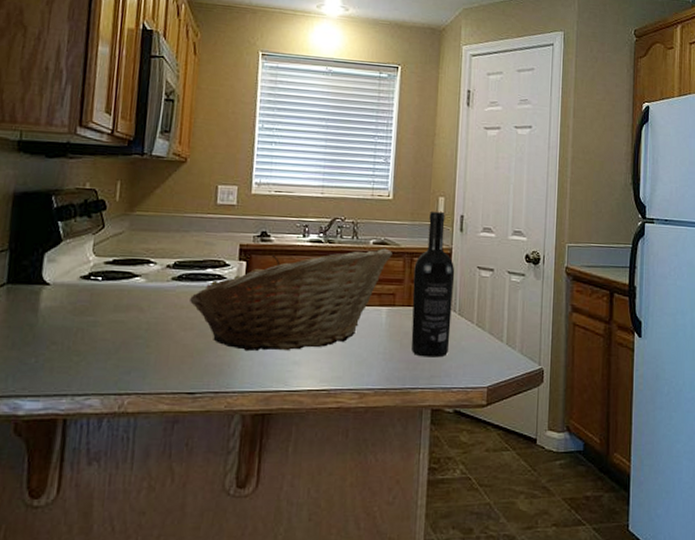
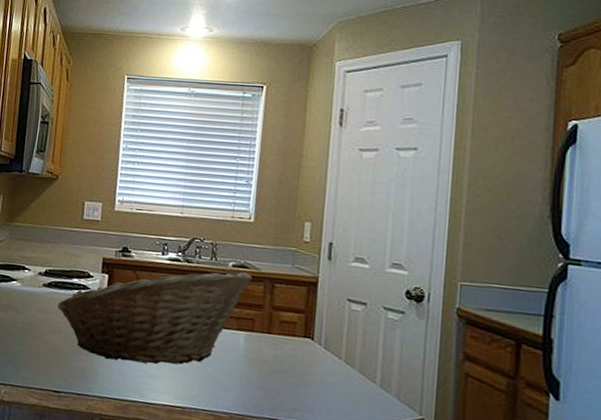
wine bottle: present [411,212,455,358] -> none [270,237,321,391]

